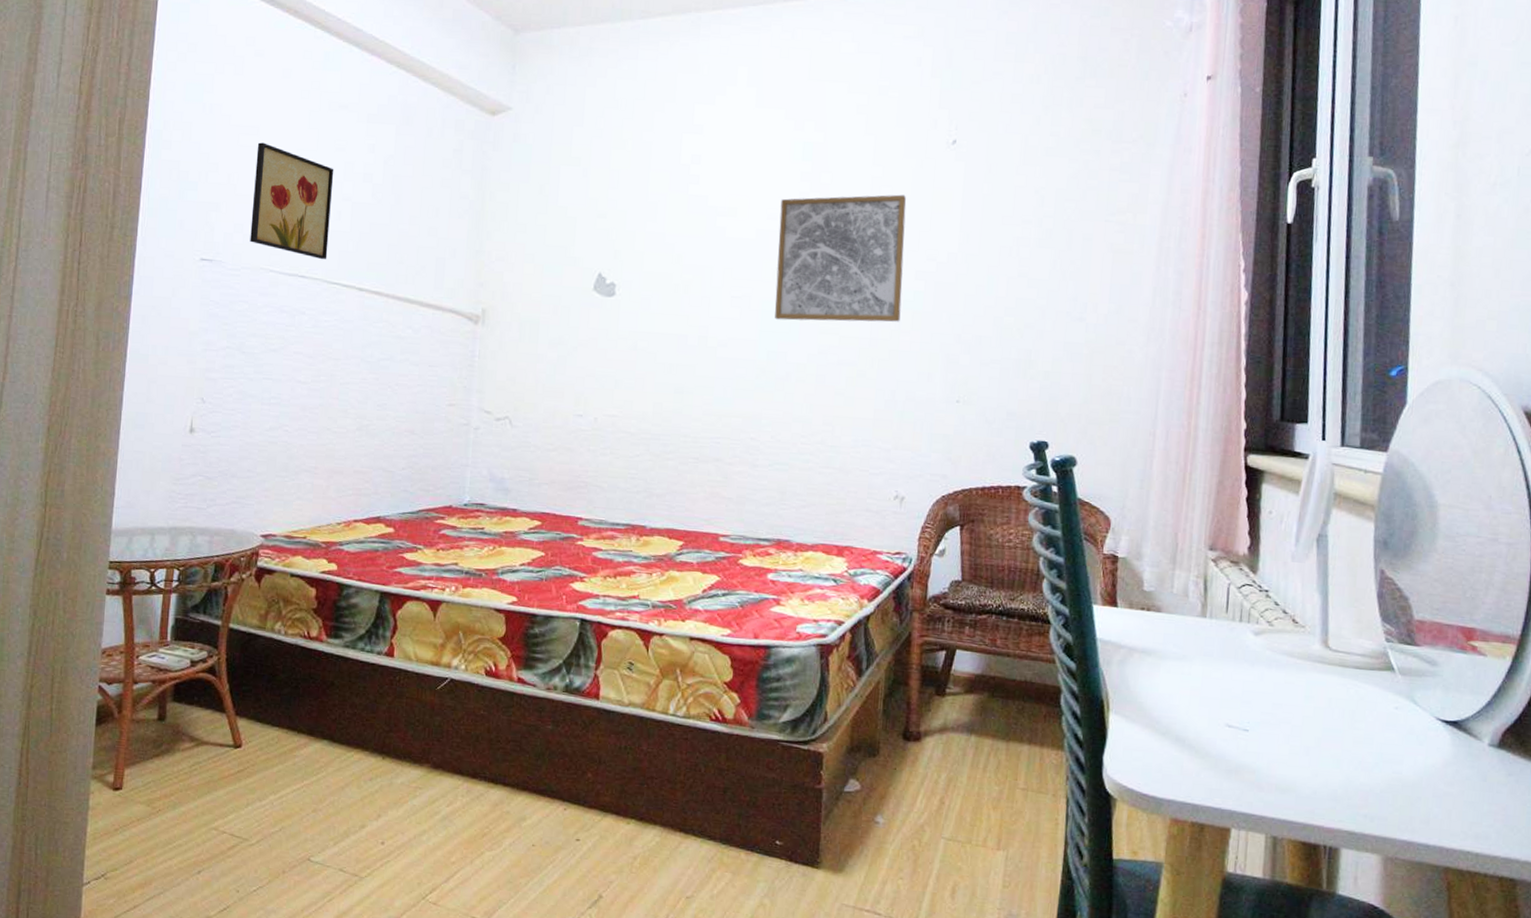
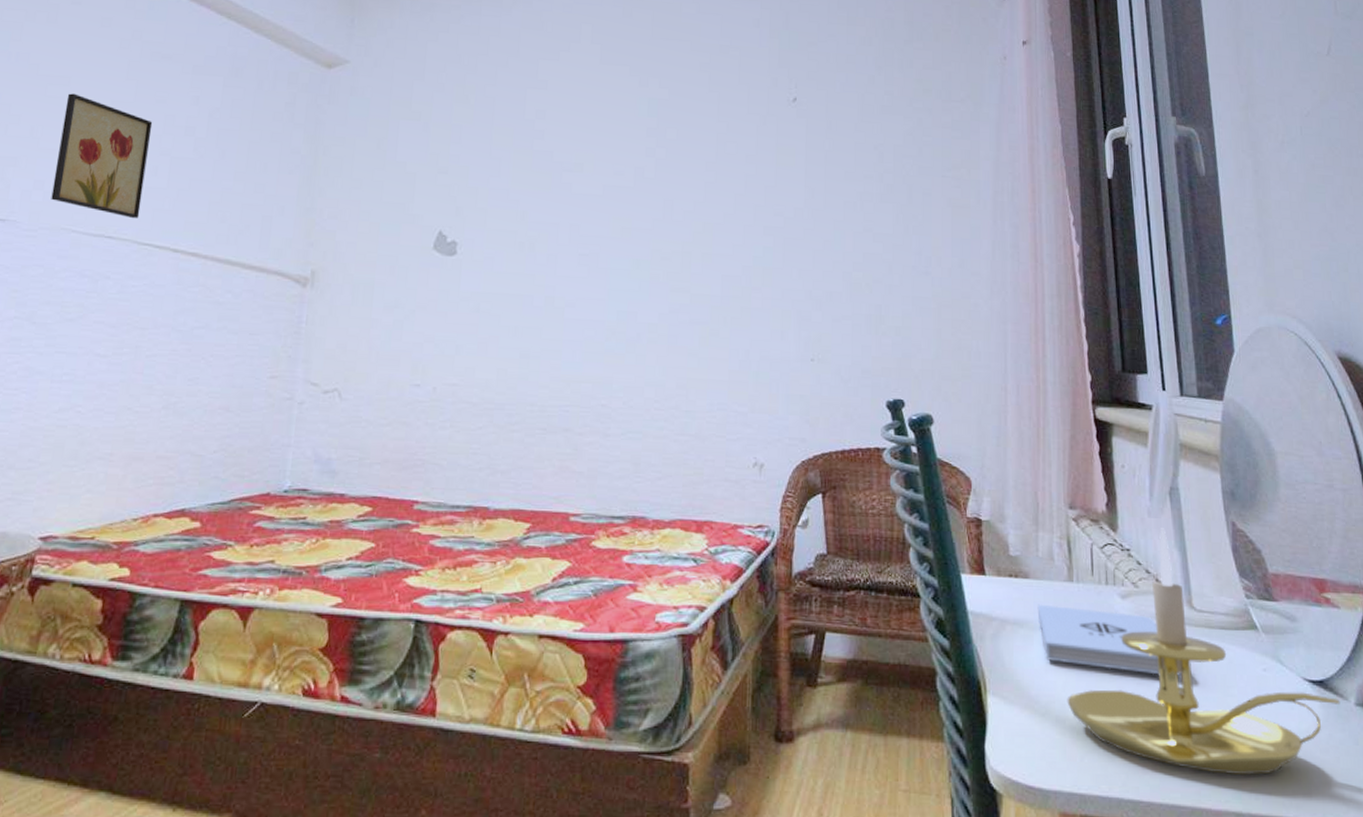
wall art: present [775,194,907,322] -> none [623,150,752,279]
notepad: none [1166,636,1309,708] -> present [1037,604,1182,676]
candle holder: none [1188,572,1473,801] -> present [1067,528,1340,775]

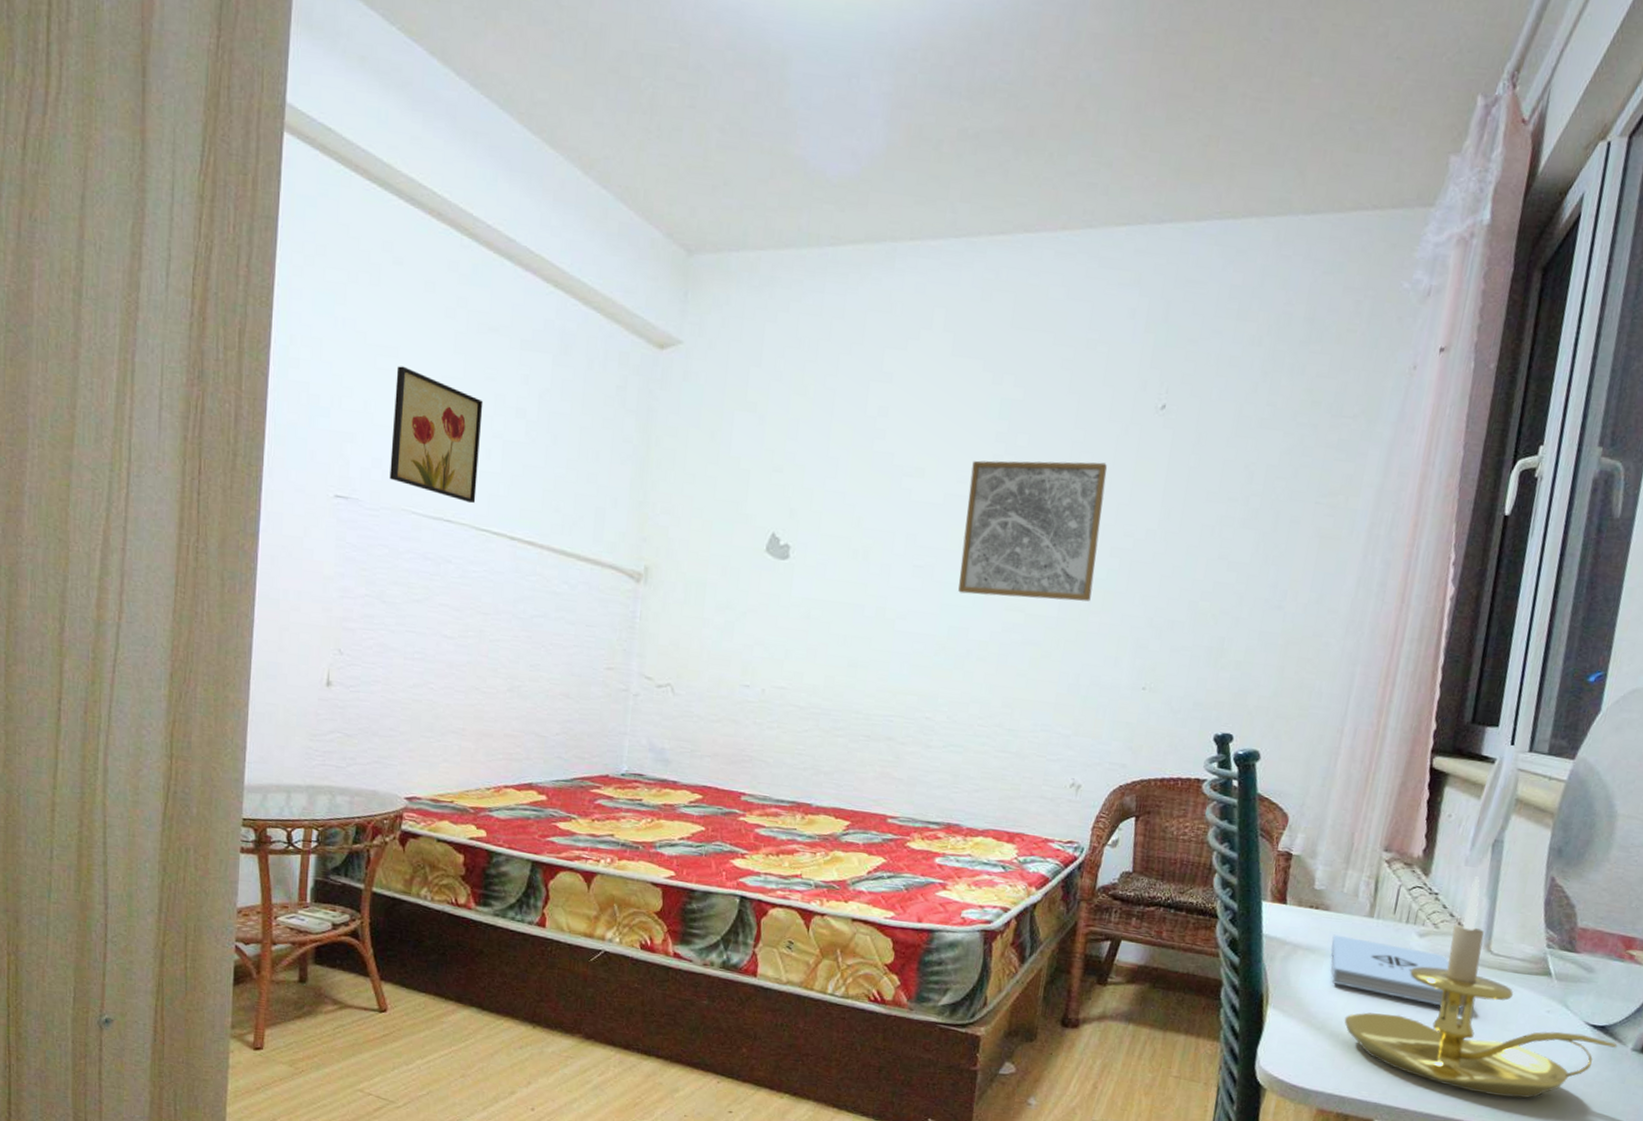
wall art: none [623,150,752,279] -> present [958,460,1107,602]

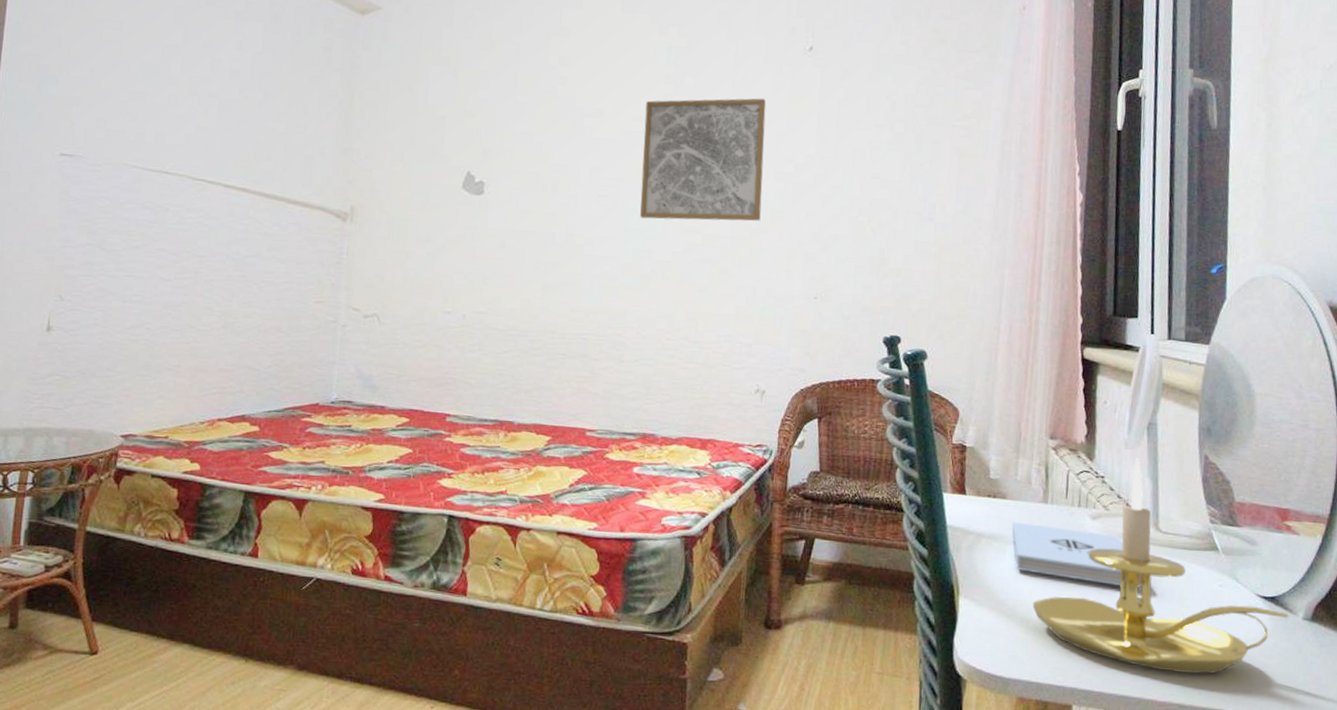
wall art: present [389,366,484,504] -> none [112,37,201,156]

